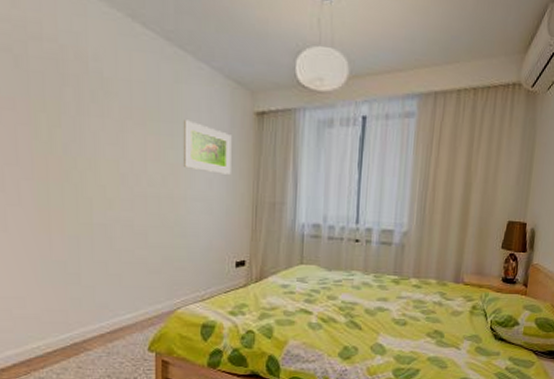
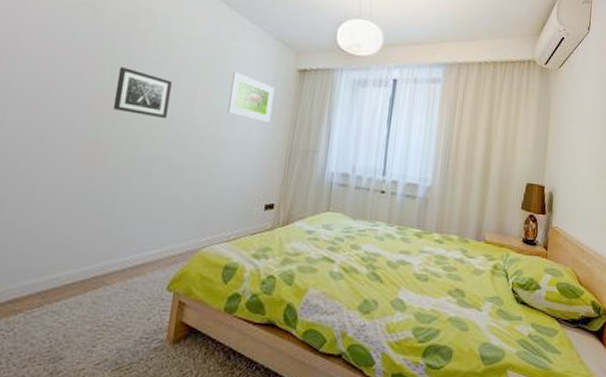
wall art: none [56,123,118,179] -> present [112,67,172,119]

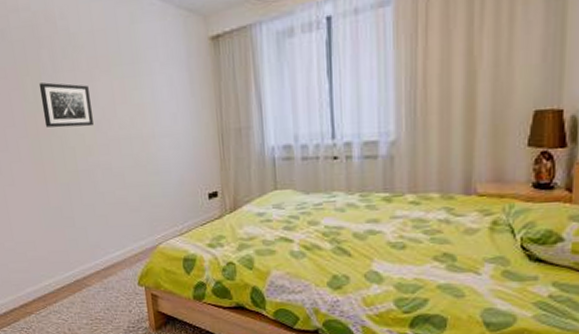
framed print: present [227,71,275,122] -> none [142,58,193,107]

